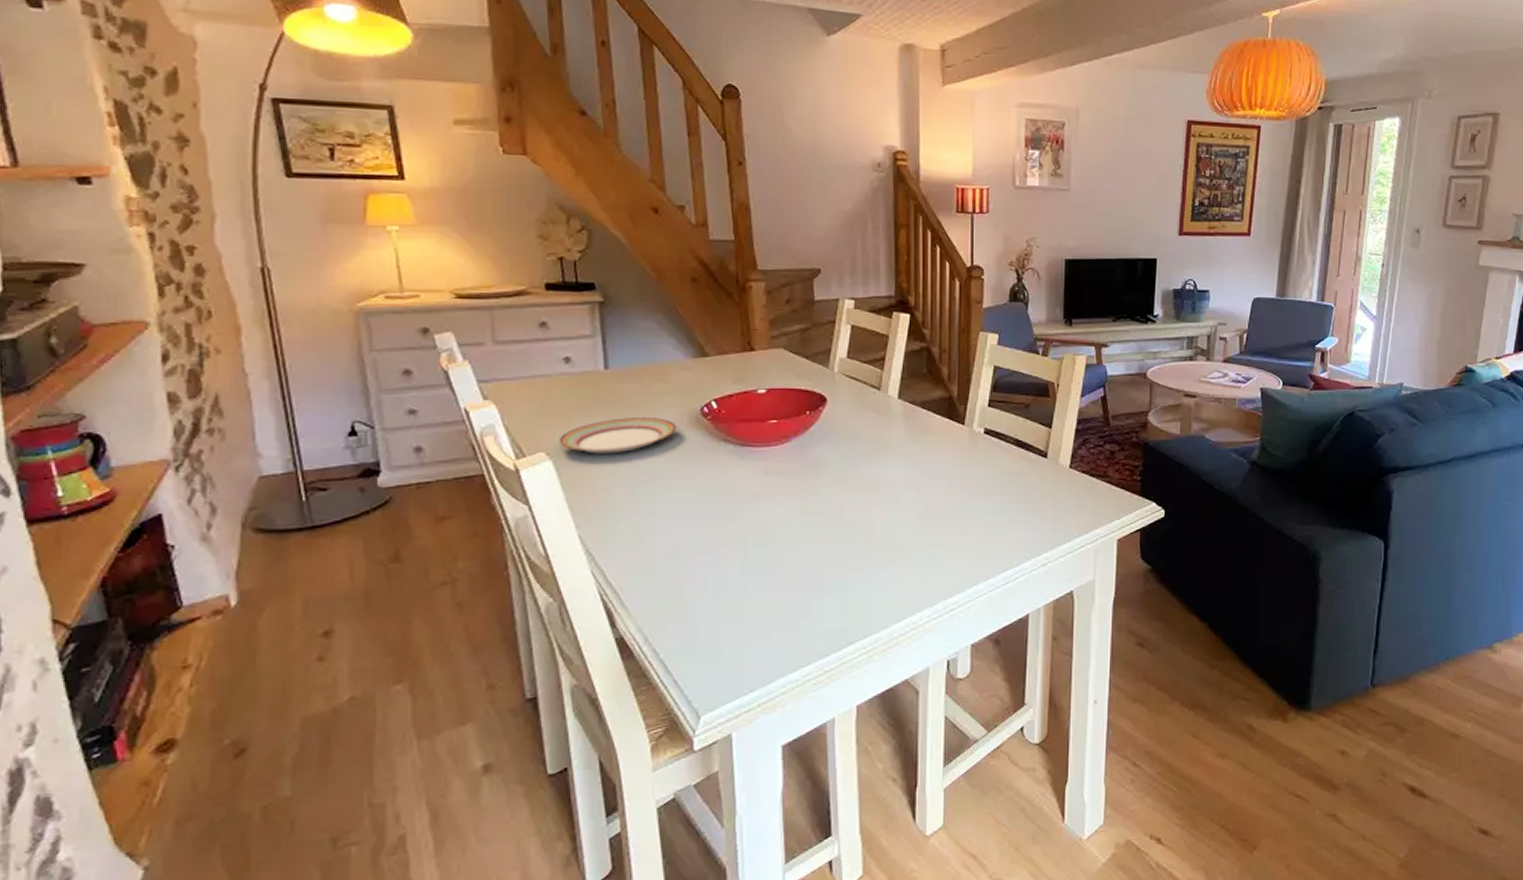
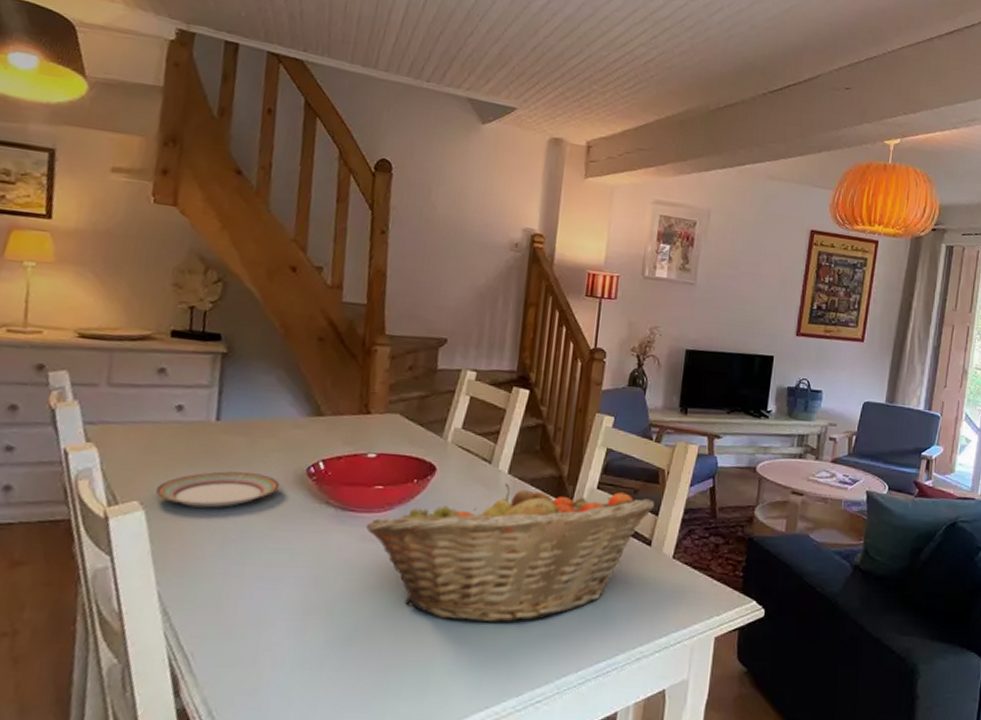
fruit basket: none [765,408,1046,541] -> present [365,483,654,623]

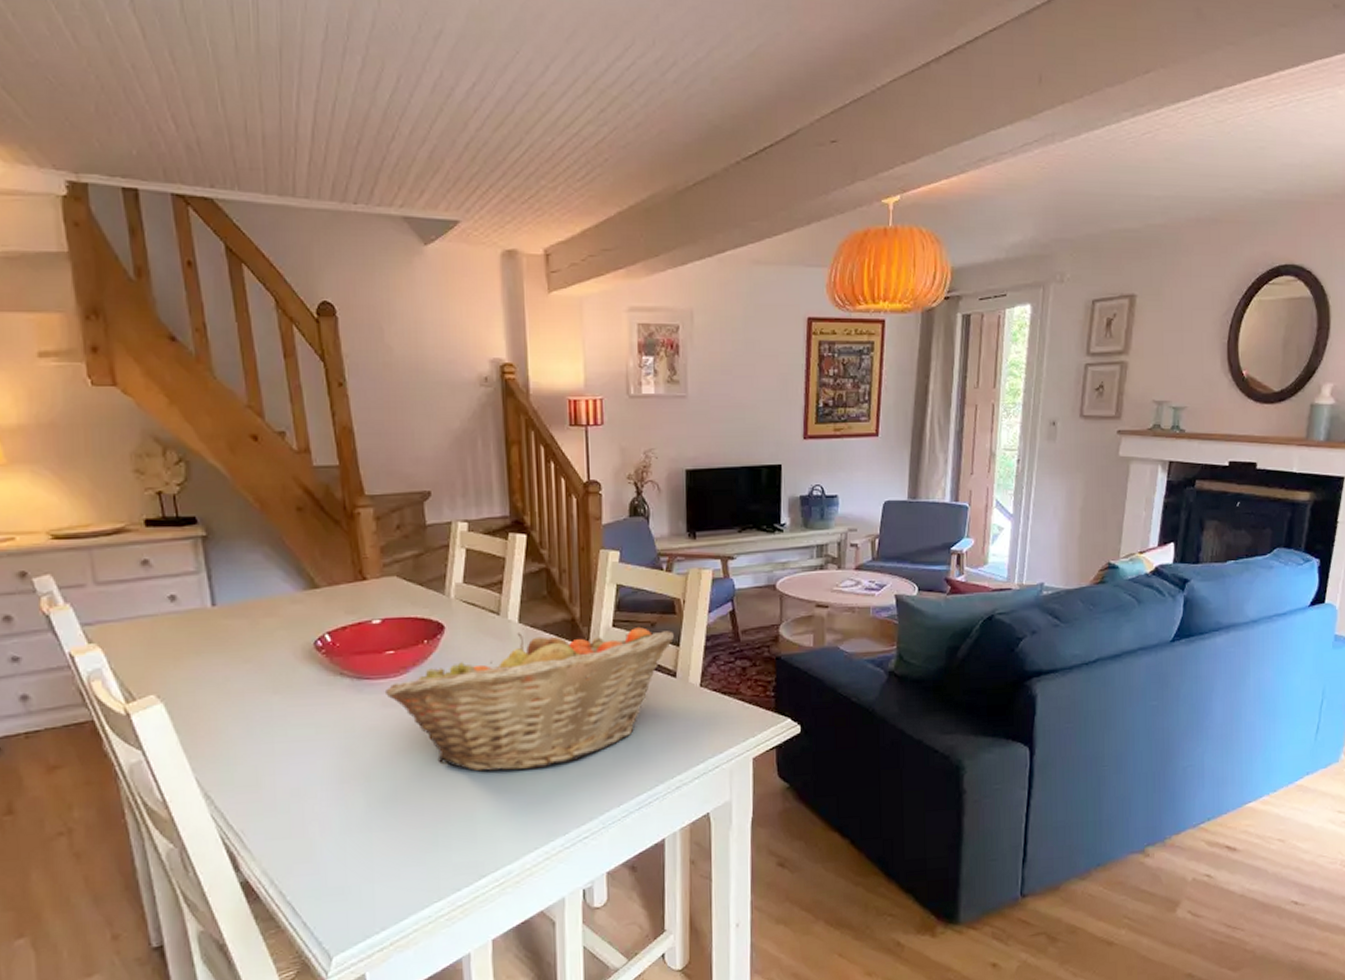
plate: present [155,471,280,508] -> none [168,654,290,694]

